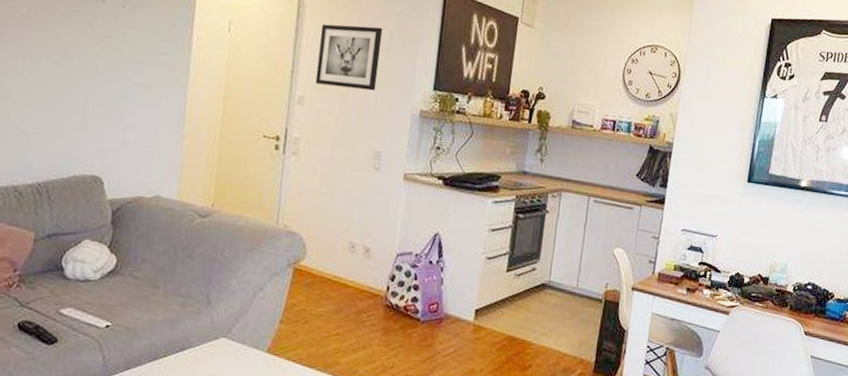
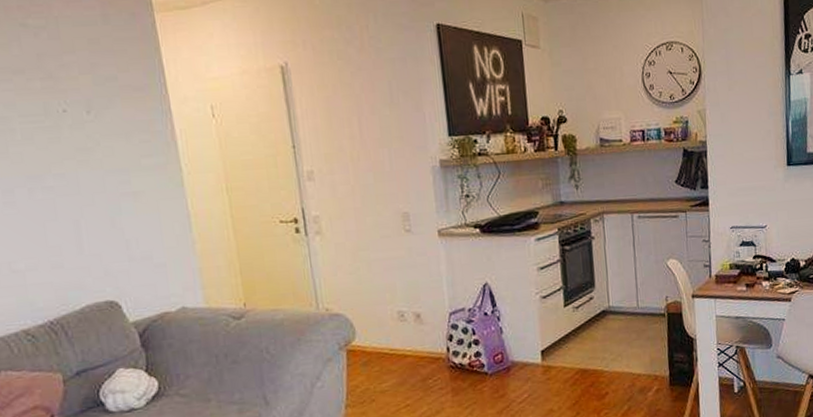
wall art: present [315,24,383,91] -> none [312,80,388,155]

